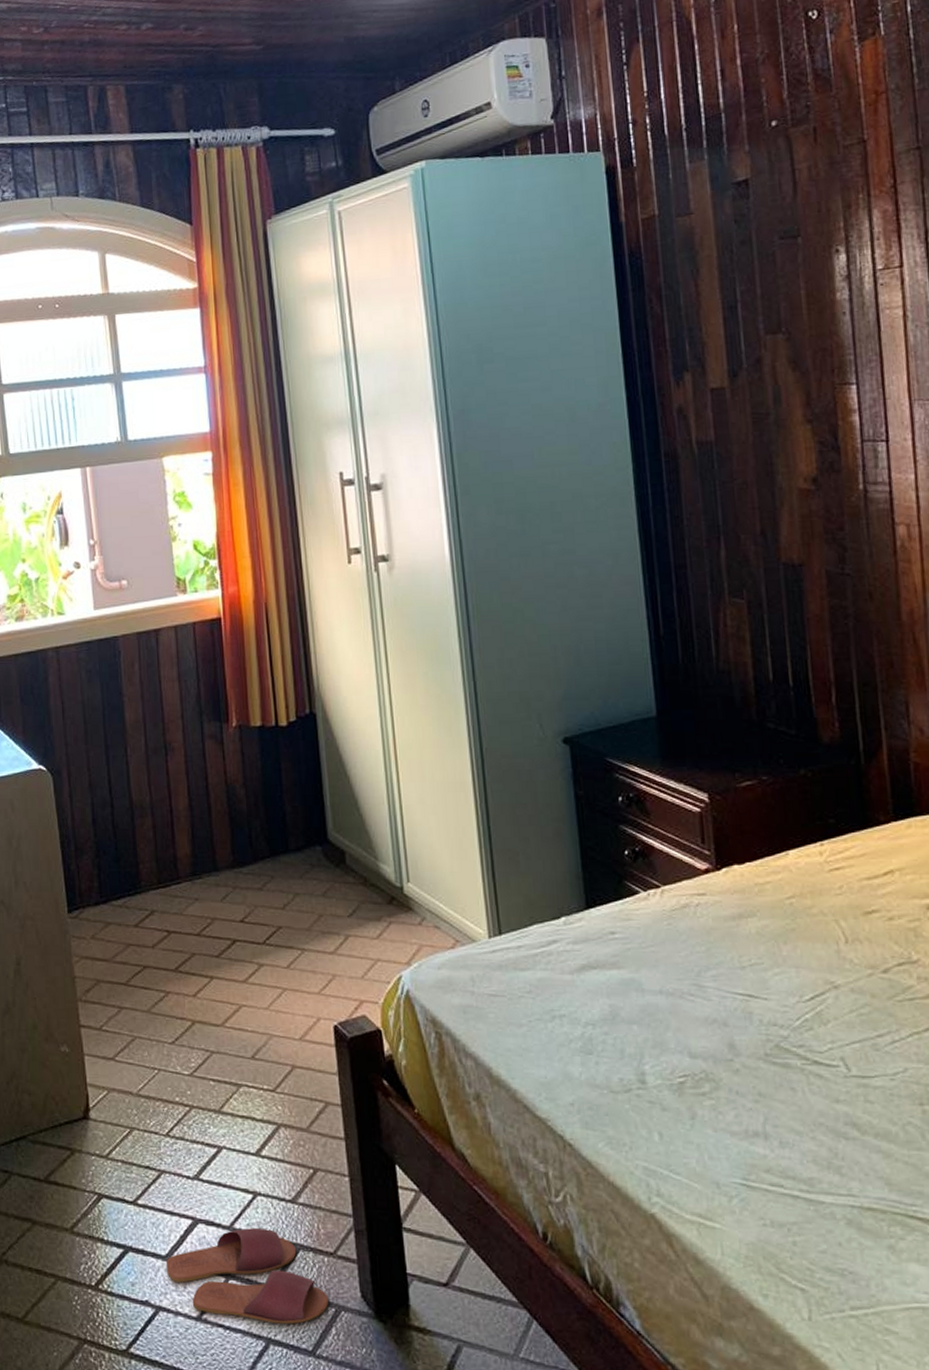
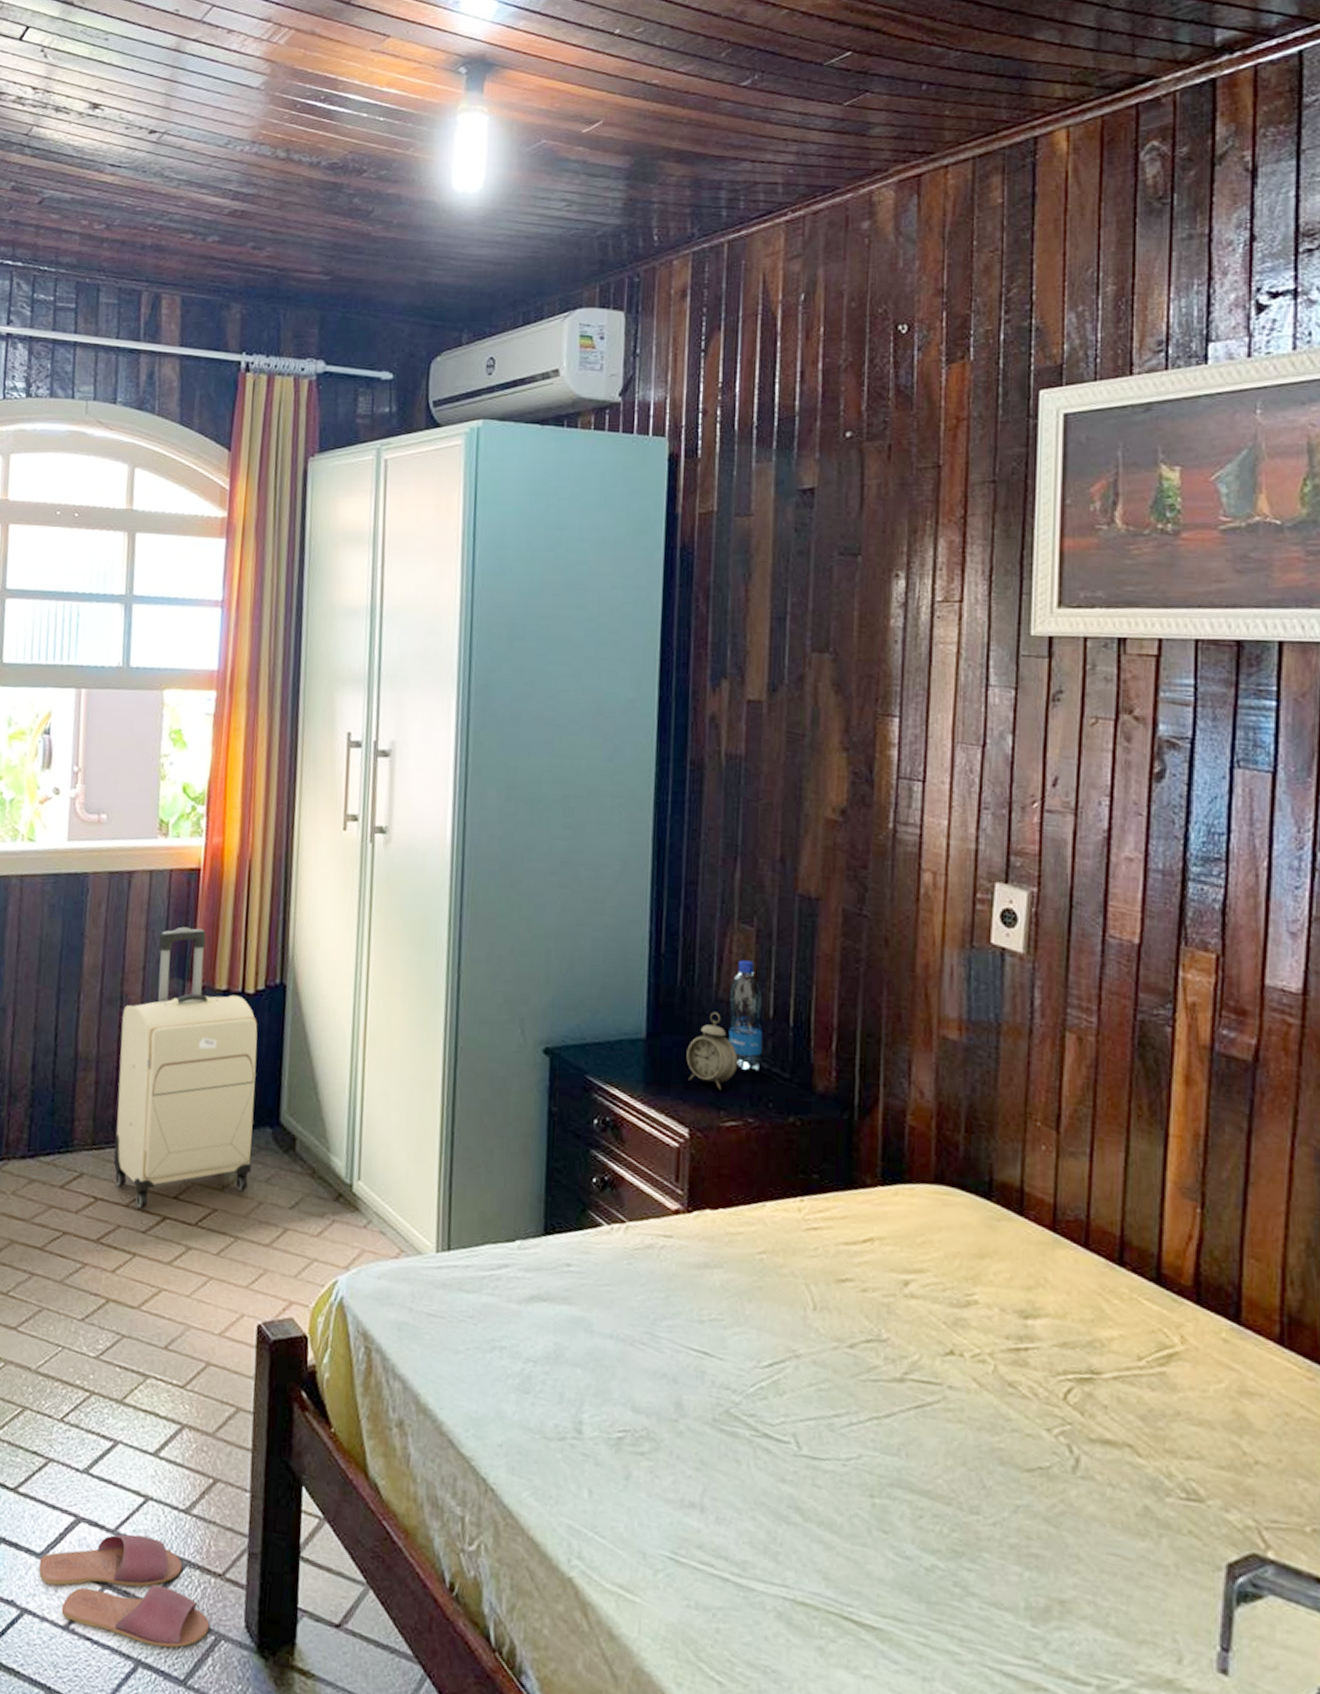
suitcase: none [169,673,308,935] -> present [113,926,258,1208]
alarm clock: none [696,682,746,754] -> present [686,1011,739,1090]
bottle: none [728,631,769,734] -> present [728,960,764,1071]

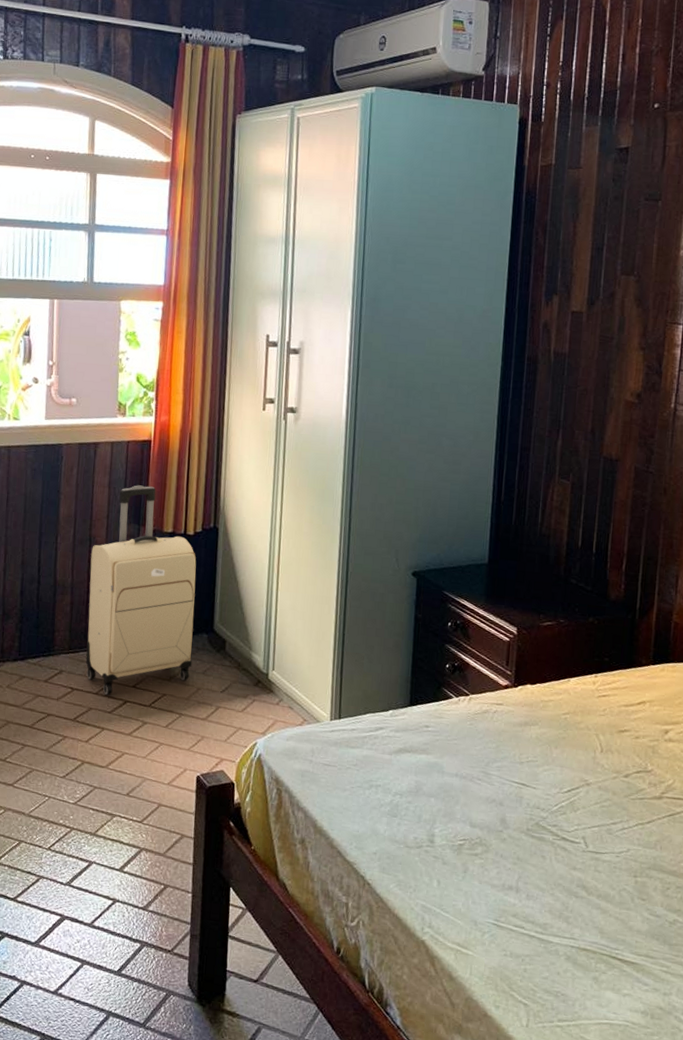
slippers: present [38,1534,210,1648] -> none [33,926,162,1002]
alarm clock: present [686,1011,739,1090] -> none [517,543,555,600]
bottle: present [728,960,764,1071] -> none [548,505,575,586]

